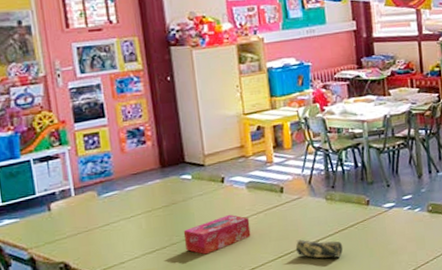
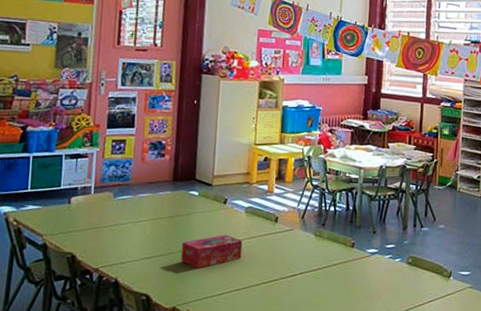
pencil case: present [295,239,343,259] -> none [279,269,324,293]

